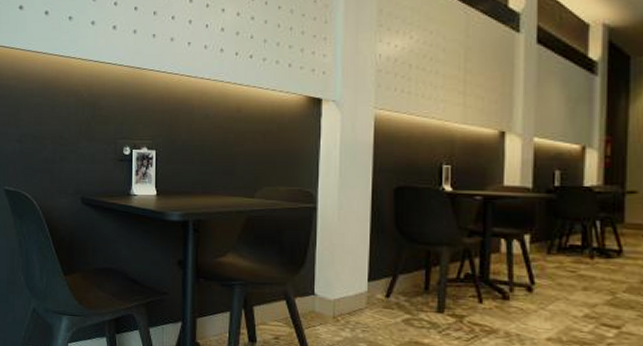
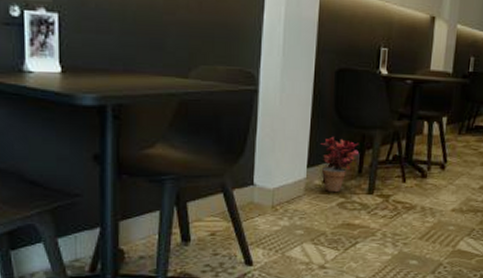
potted plant: none [380,252,424,309] -> present [319,136,359,193]

